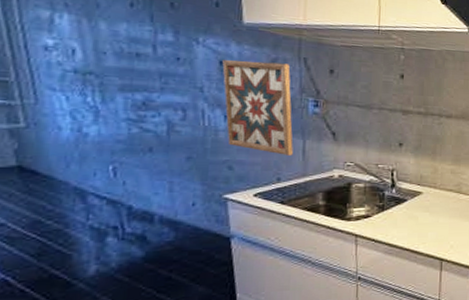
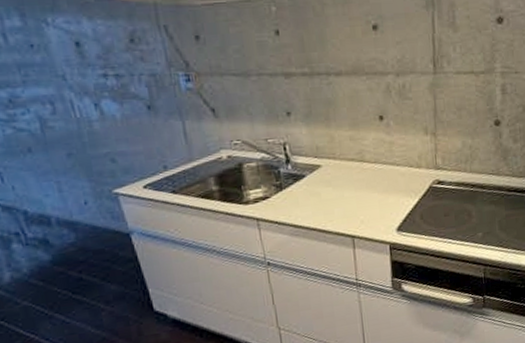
wall art: present [222,60,293,155] -> none [78,35,174,141]

